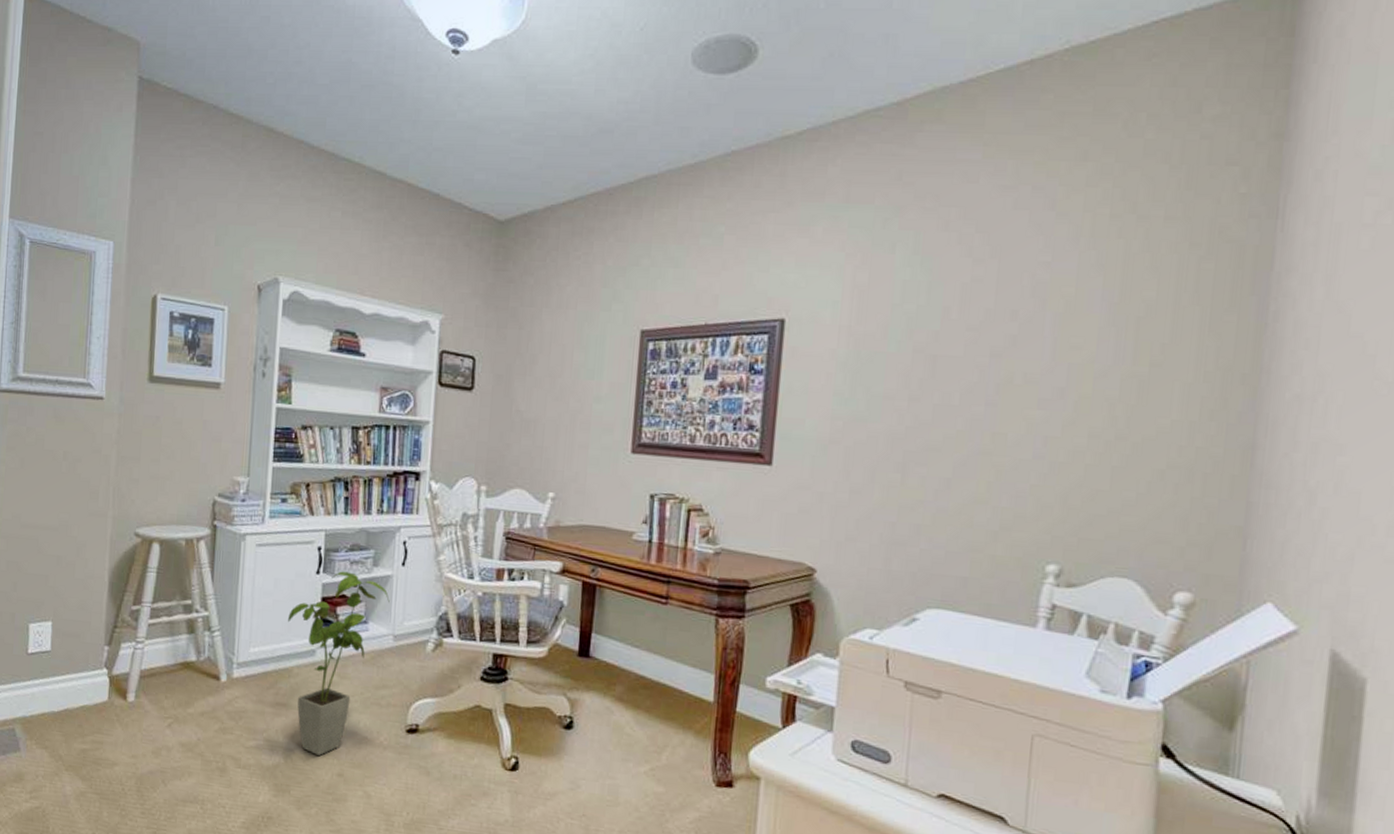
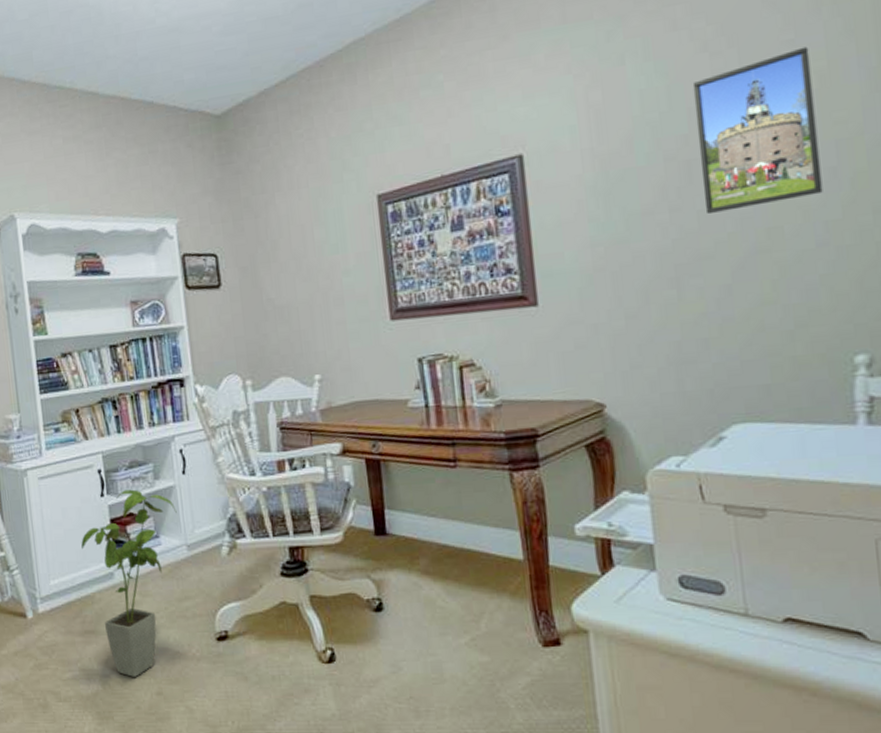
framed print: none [941,271,1062,410] -> present [692,46,823,213]

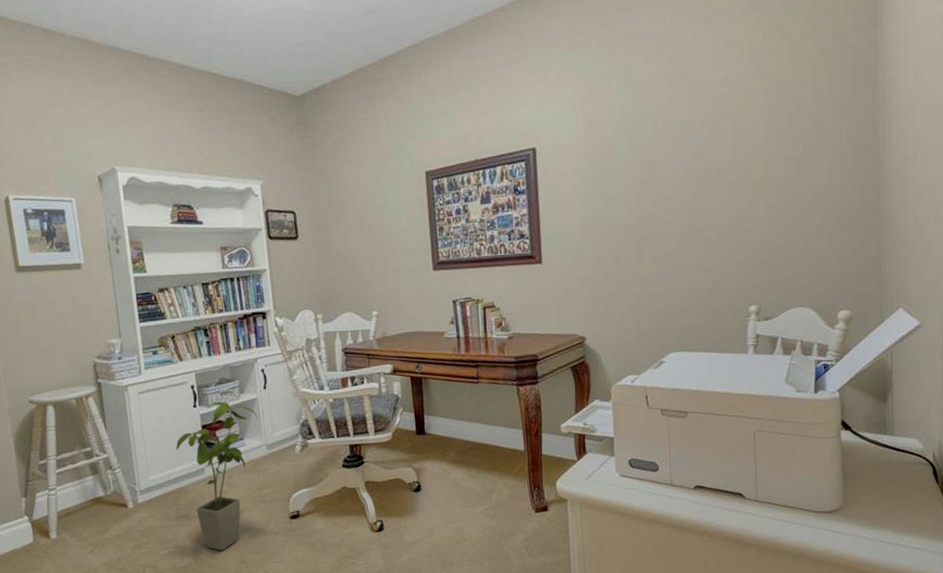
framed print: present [692,46,823,213] -> none [656,84,737,201]

